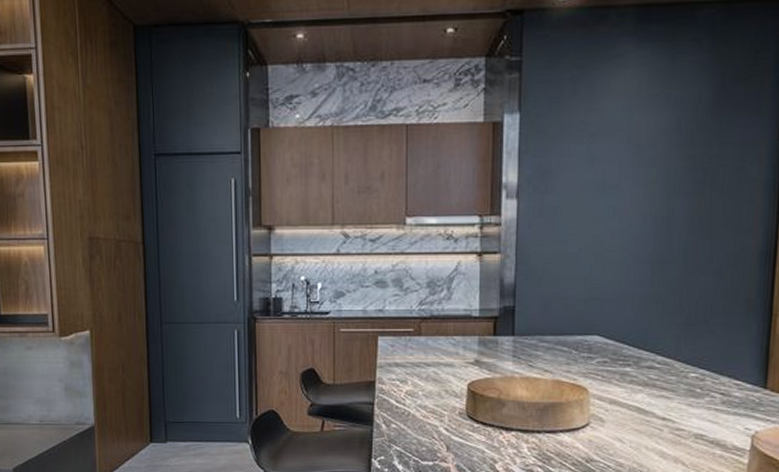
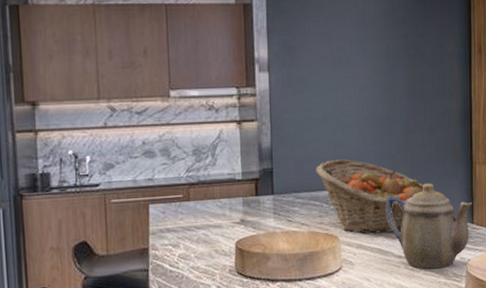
fruit basket: none [566,301,702,389] -> present [316,159,424,234]
teapot: none [650,335,767,438] -> present [386,183,472,269]

